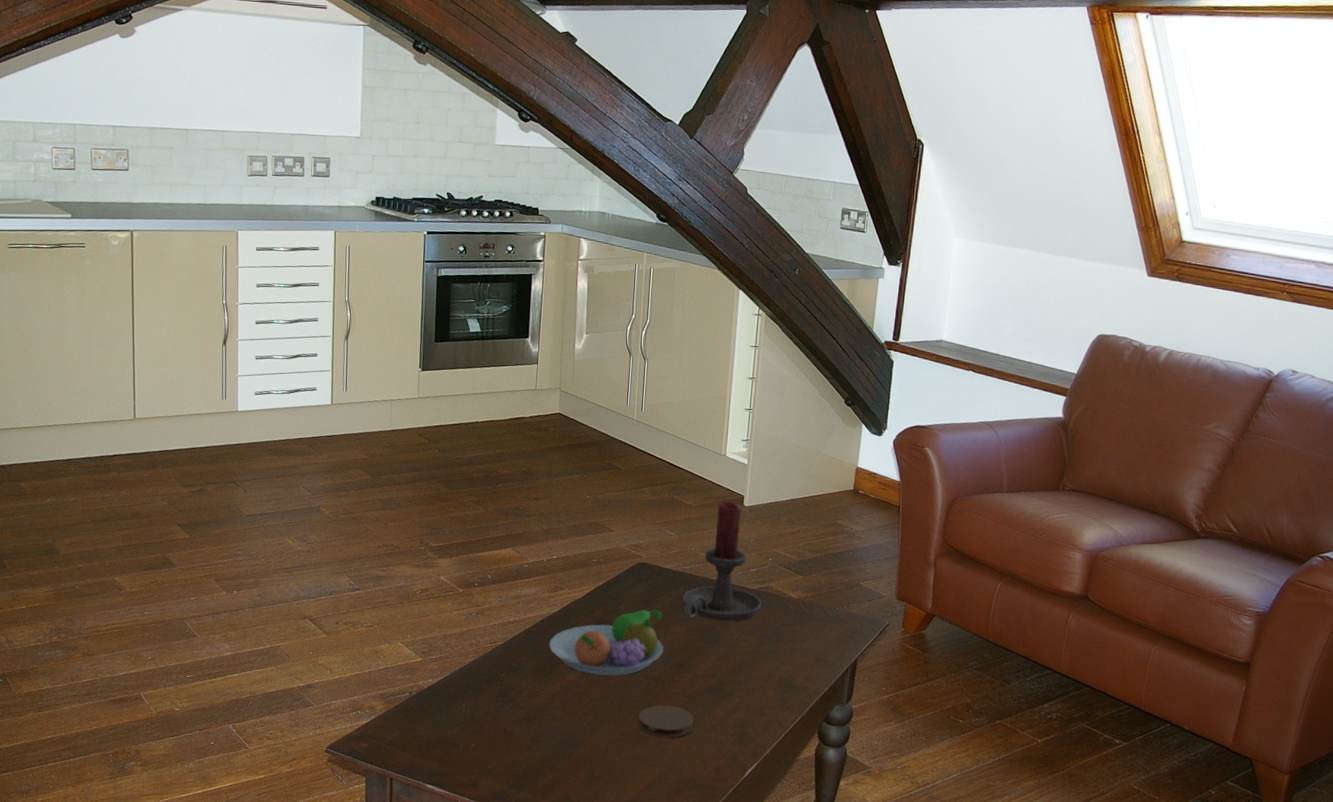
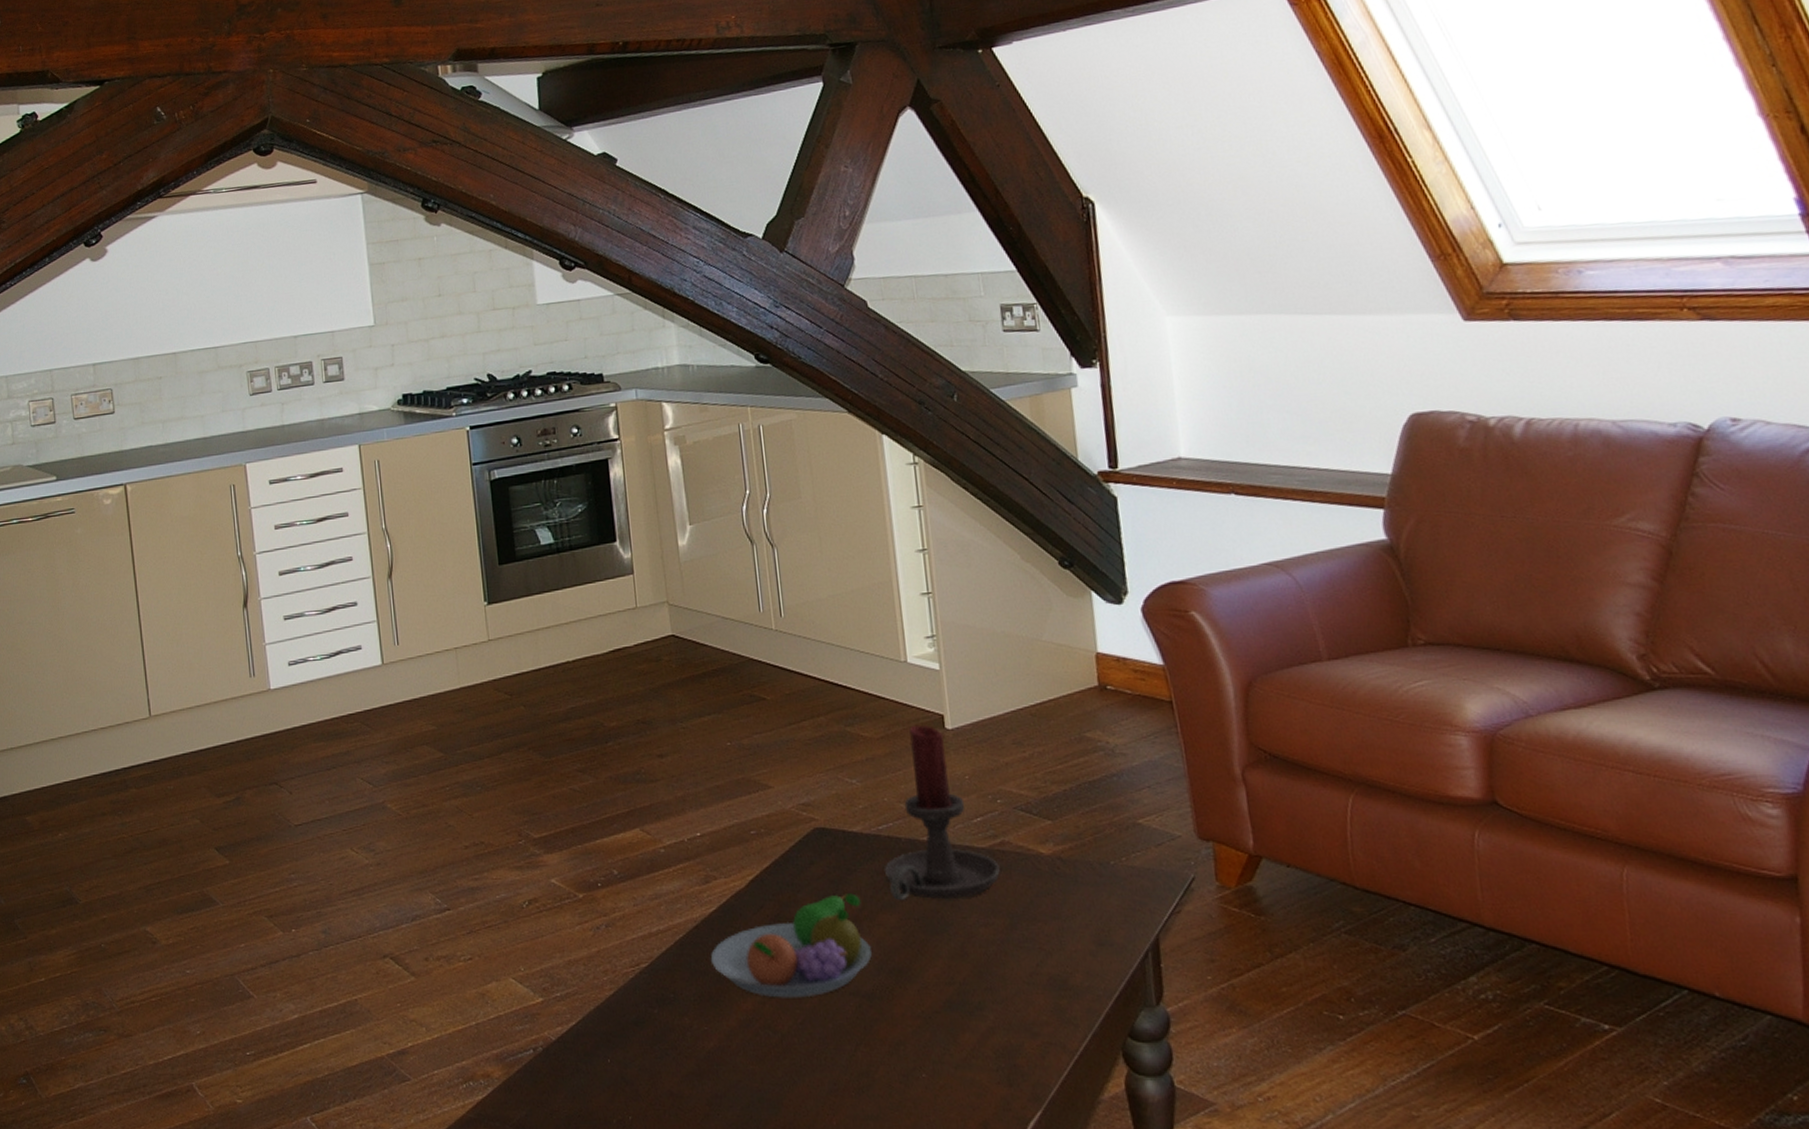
coaster: present [637,705,695,738] -> none [853,1033,937,1083]

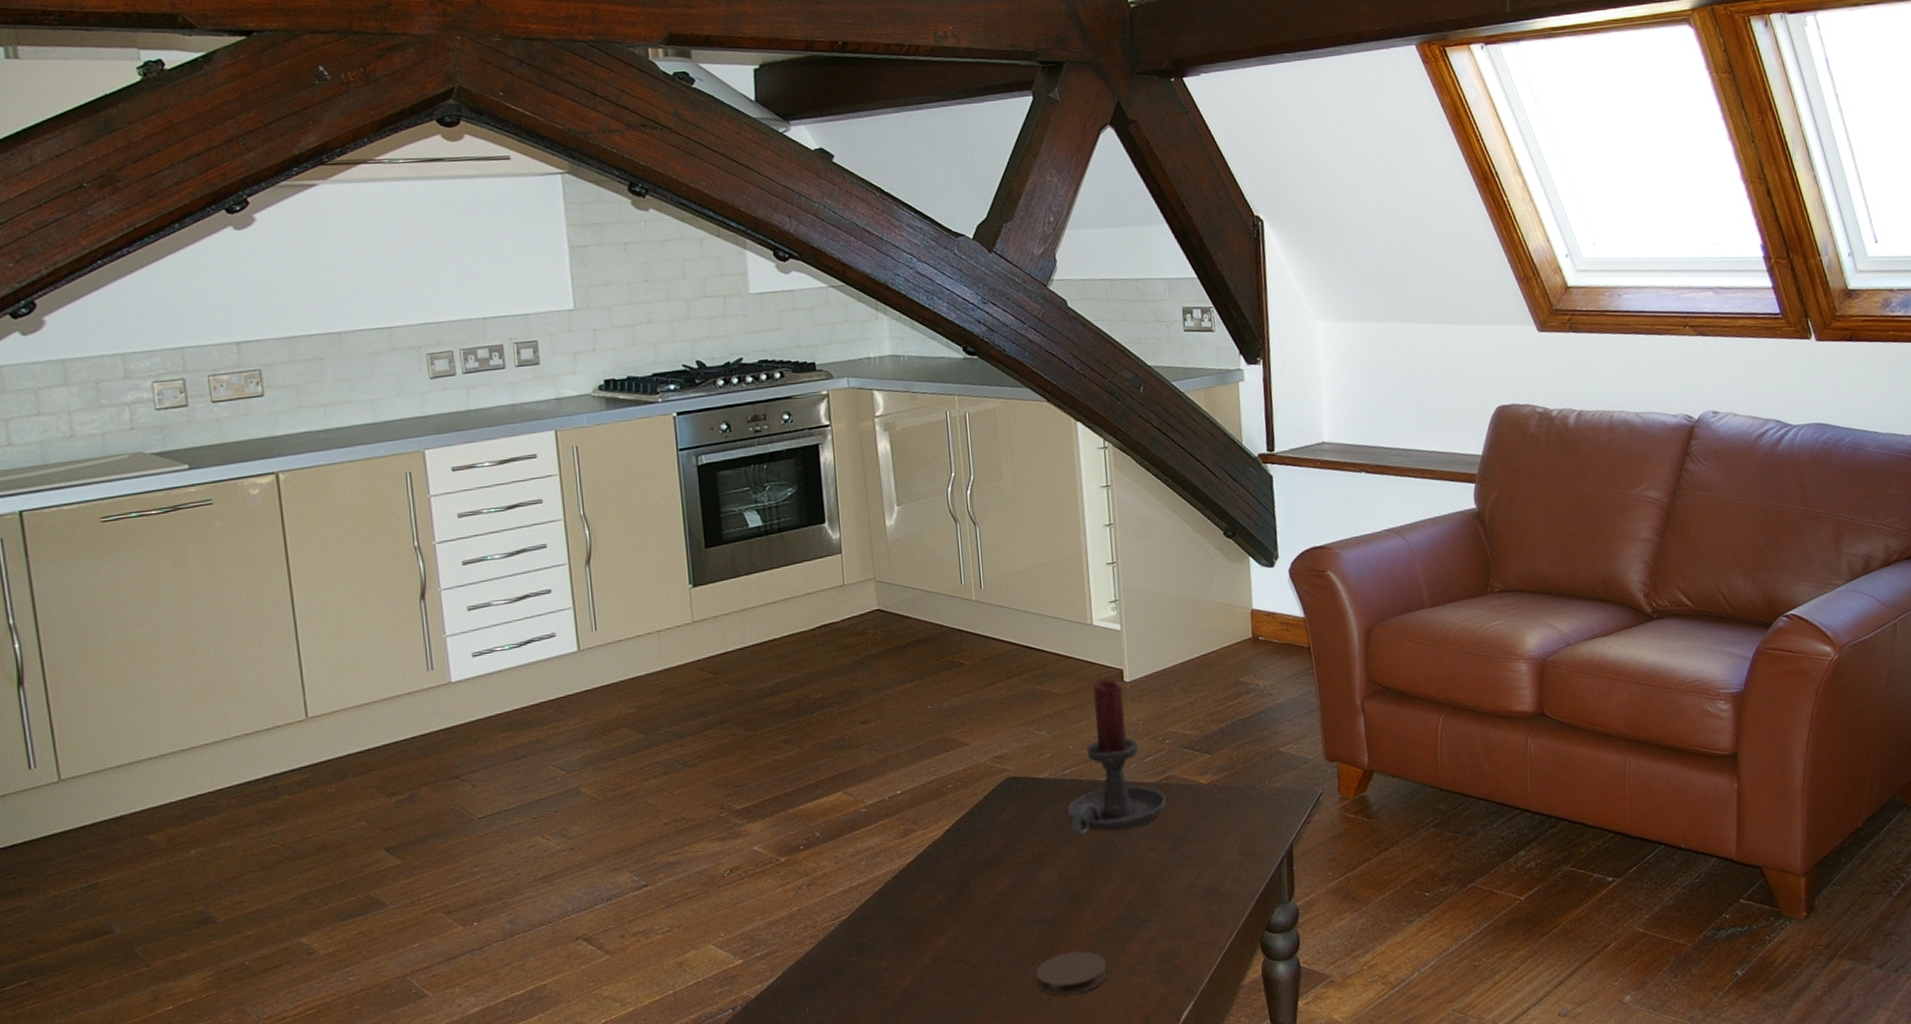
fruit bowl: present [711,893,872,998] -> none [908,833,1054,933]
coaster: none [853,1033,937,1083] -> present [1035,951,1108,996]

